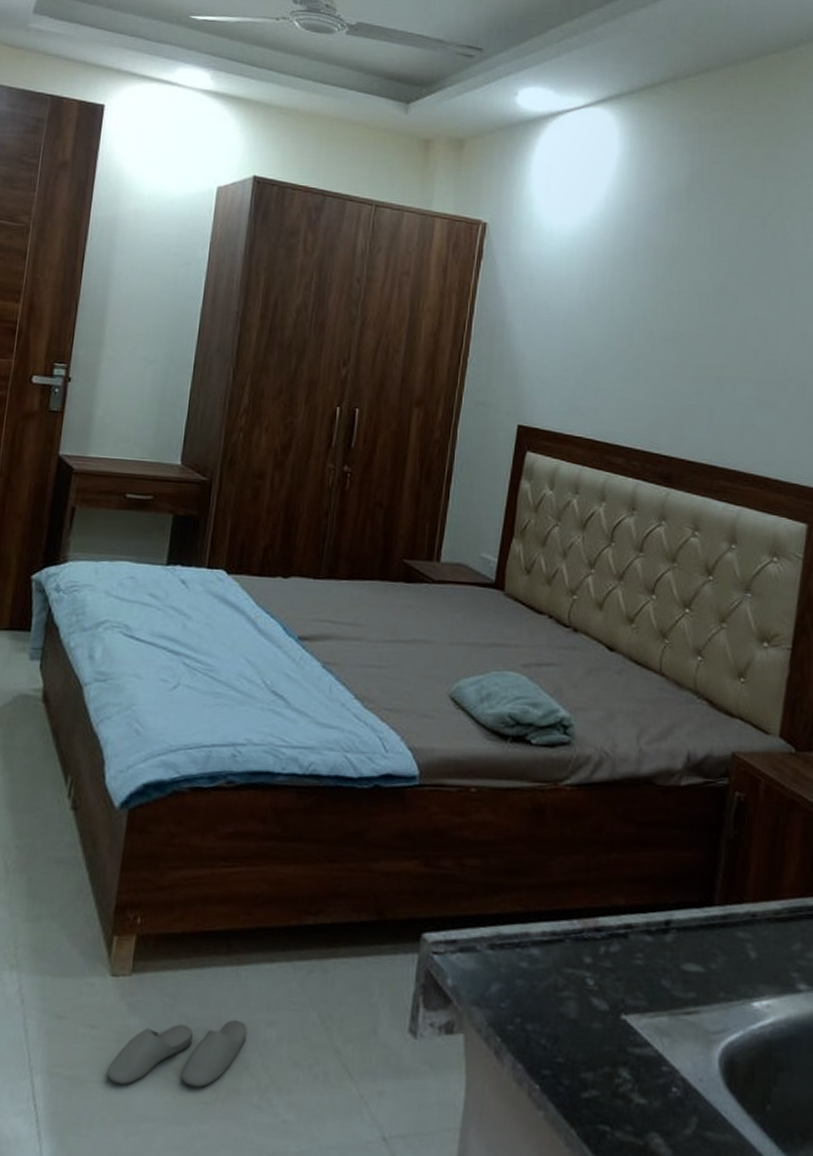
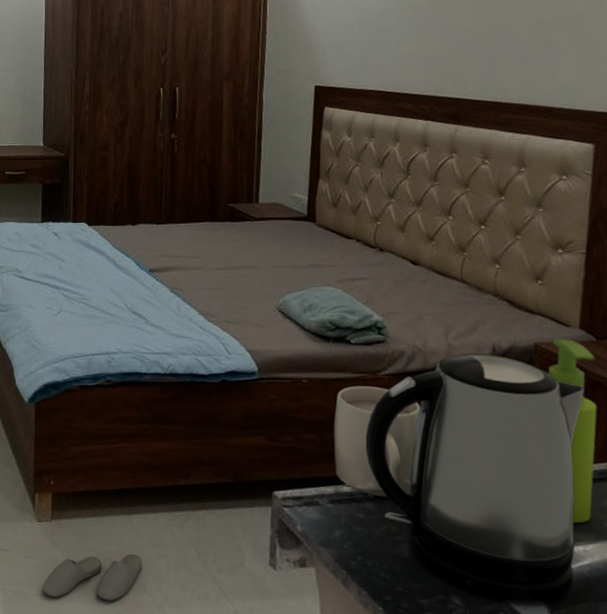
mug: none [499,798,603,941] -> present [333,386,420,497]
kettle: none [537,761,781,1073] -> present [365,353,585,603]
soap dispenser: none [743,748,793,973] -> present [548,339,597,524]

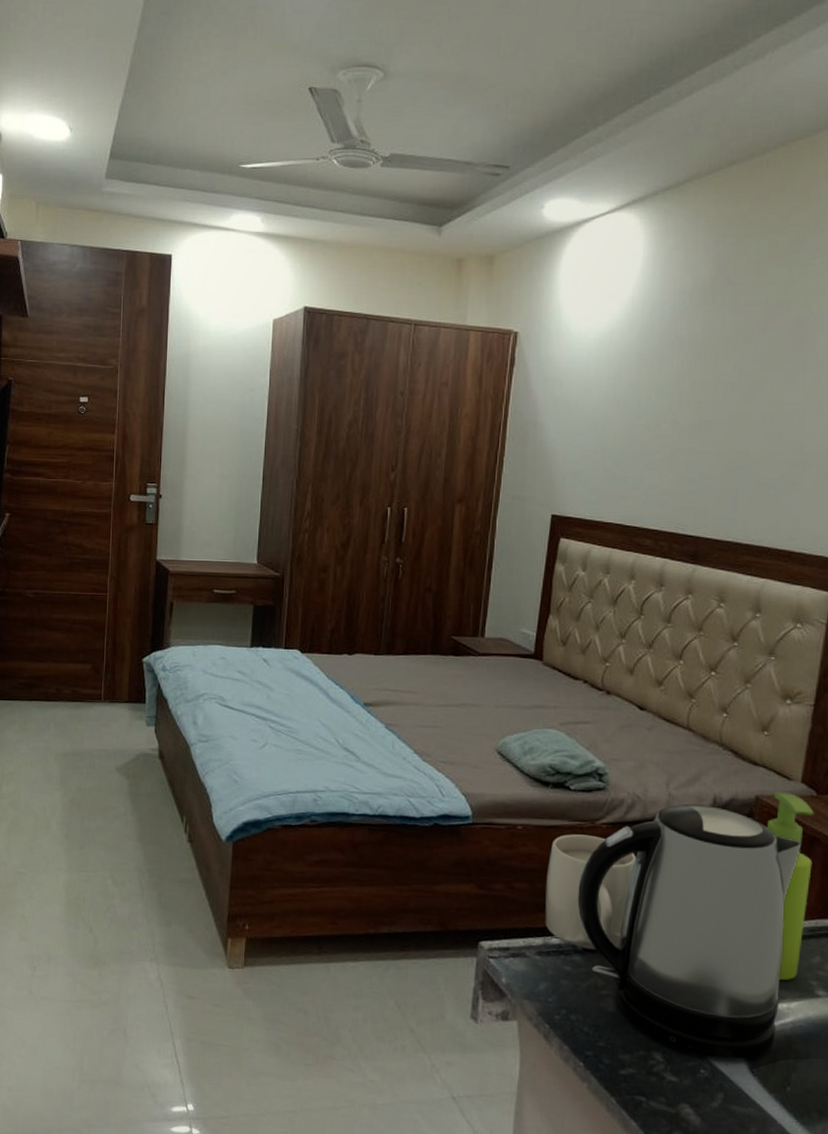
slippers: present [42,553,142,601] -> none [230,1003,338,1053]

